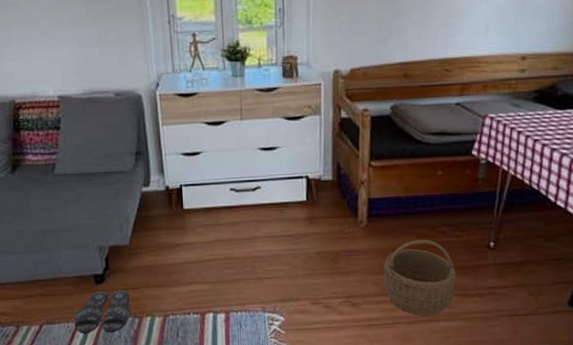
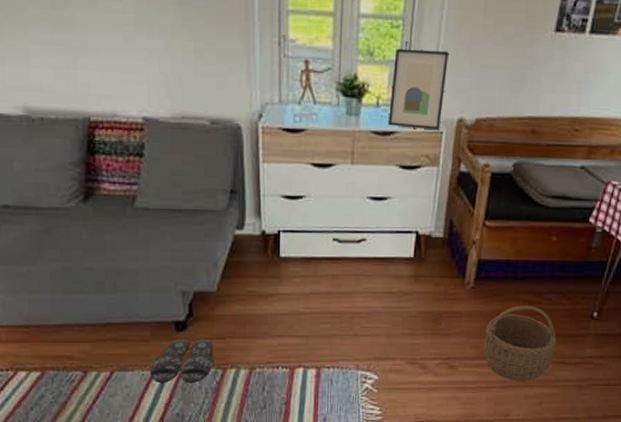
picture frame: none [270,12,320,83] -> present [388,48,450,131]

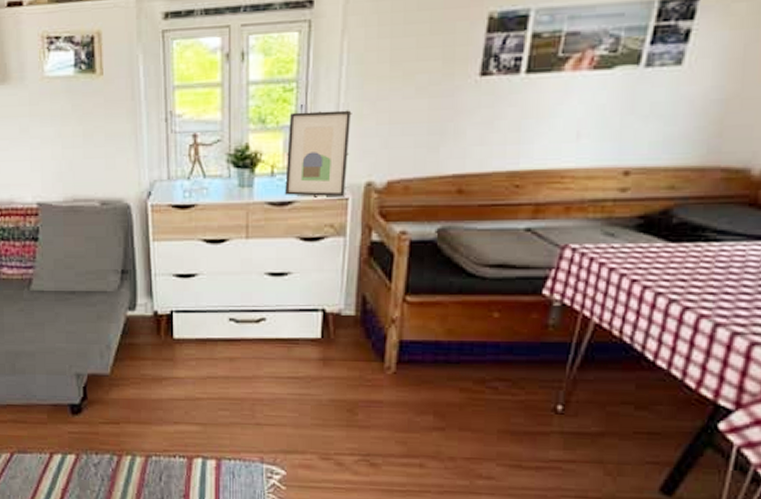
slippers: present [149,339,216,383] -> none [47,422,111,469]
wicker basket: present [483,305,557,381] -> none [412,395,508,487]

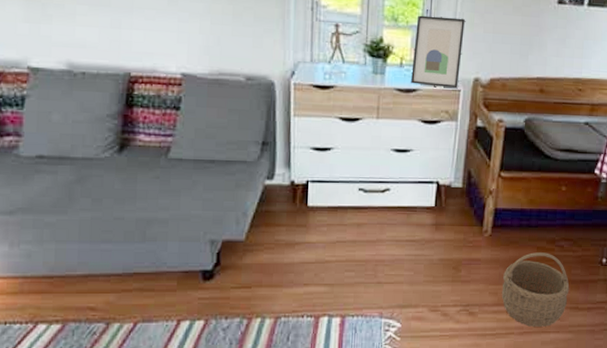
wicker basket: none [412,395,508,487] -> present [501,252,570,327]

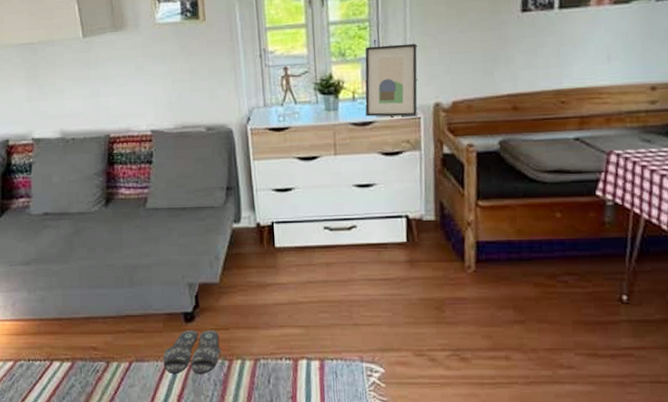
slippers: none [174,288,241,334] -> present [163,330,222,374]
wicker basket: present [501,252,570,327] -> none [495,289,583,376]

